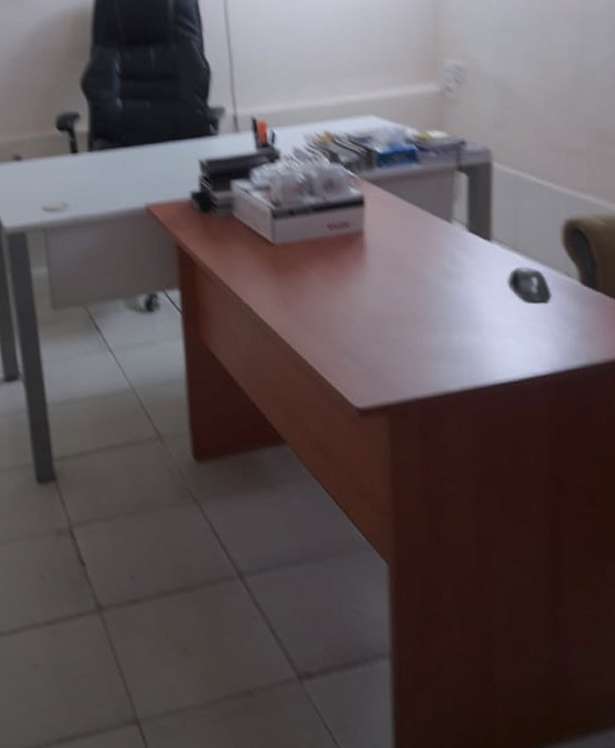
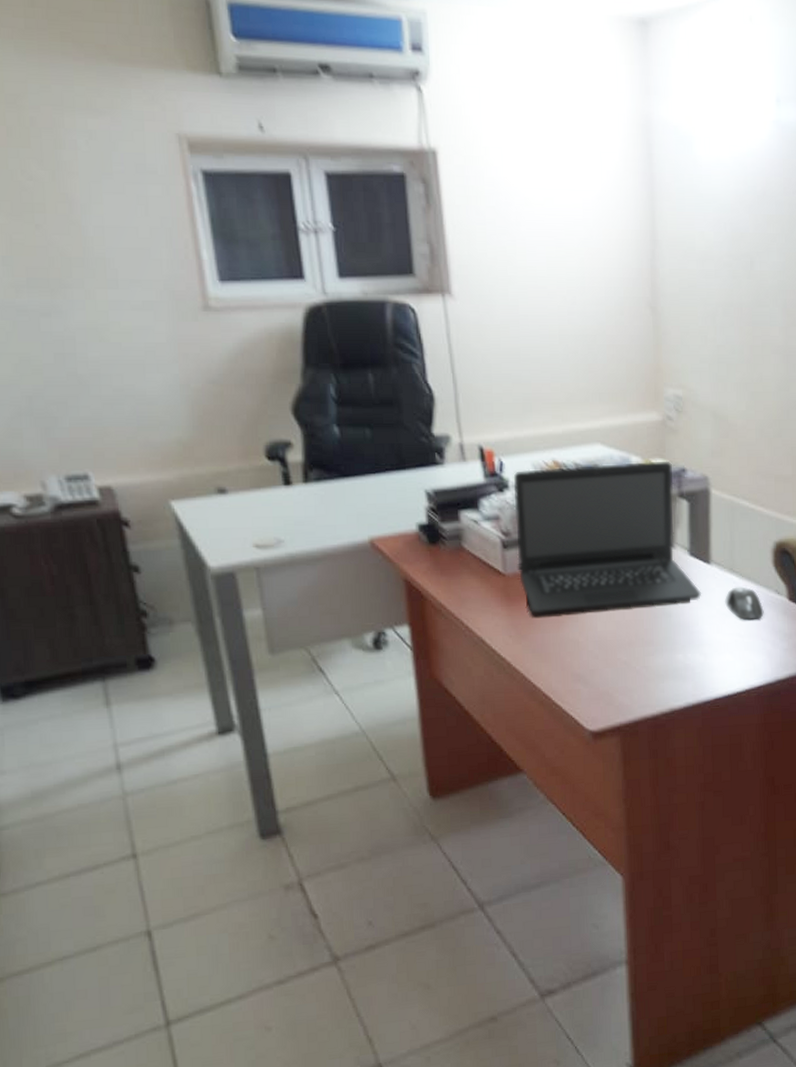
laptop: none [284,133,481,287] -> present [513,461,702,616]

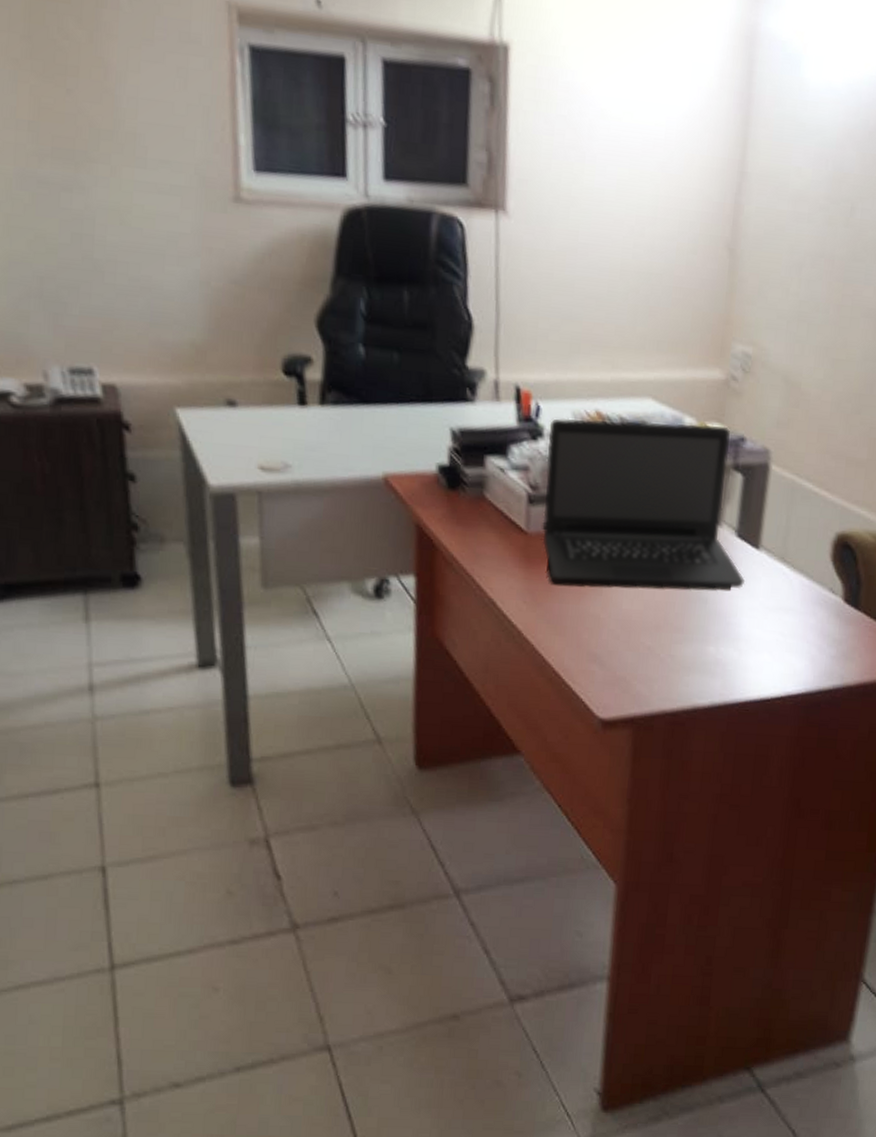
mouse: present [724,586,764,620] -> none [769,579,814,619]

